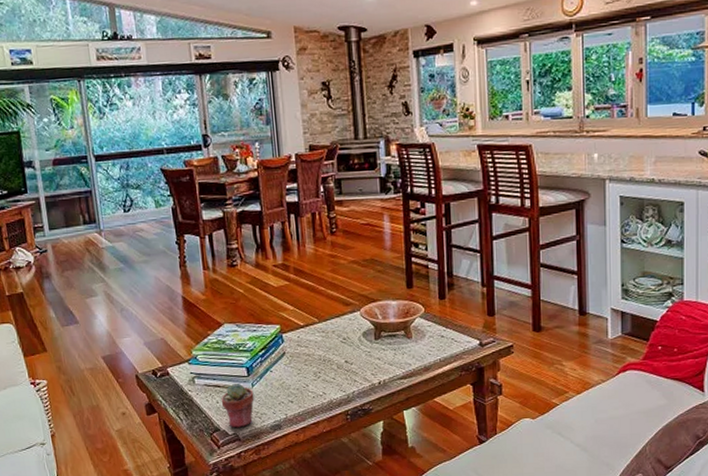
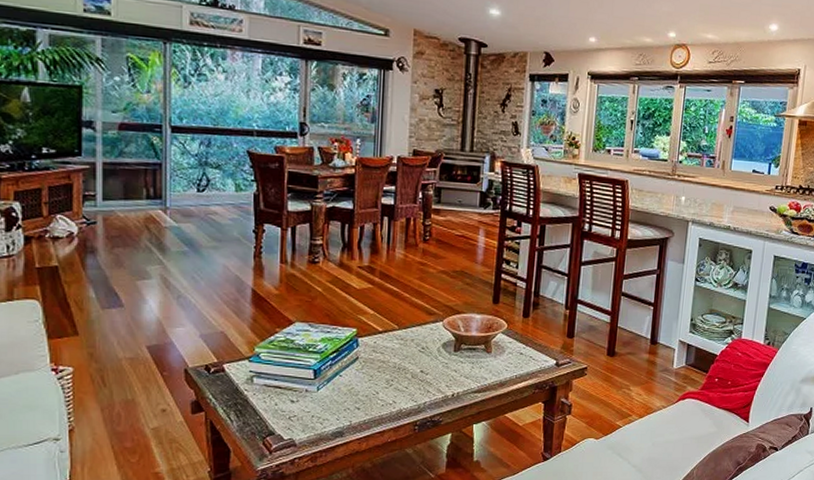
potted succulent: present [221,383,255,428] -> none [280,385,318,433]

